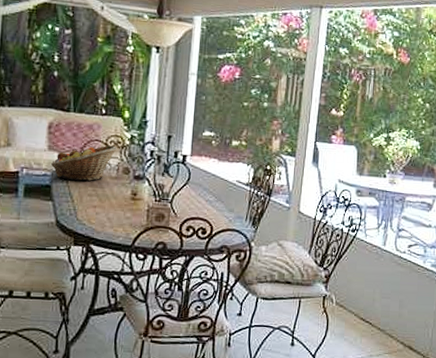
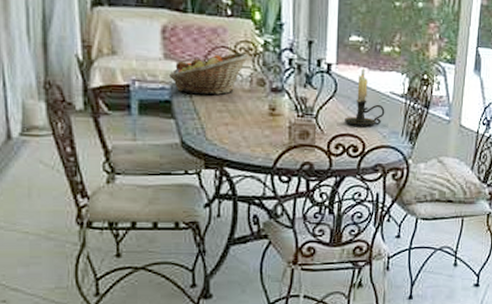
candle holder: none [196,159,232,212] -> present [345,67,385,128]

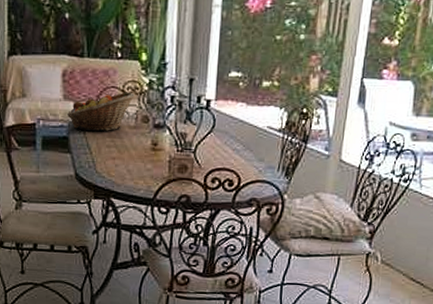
candle holder: present [345,67,385,128] -> none [221,103,262,162]

